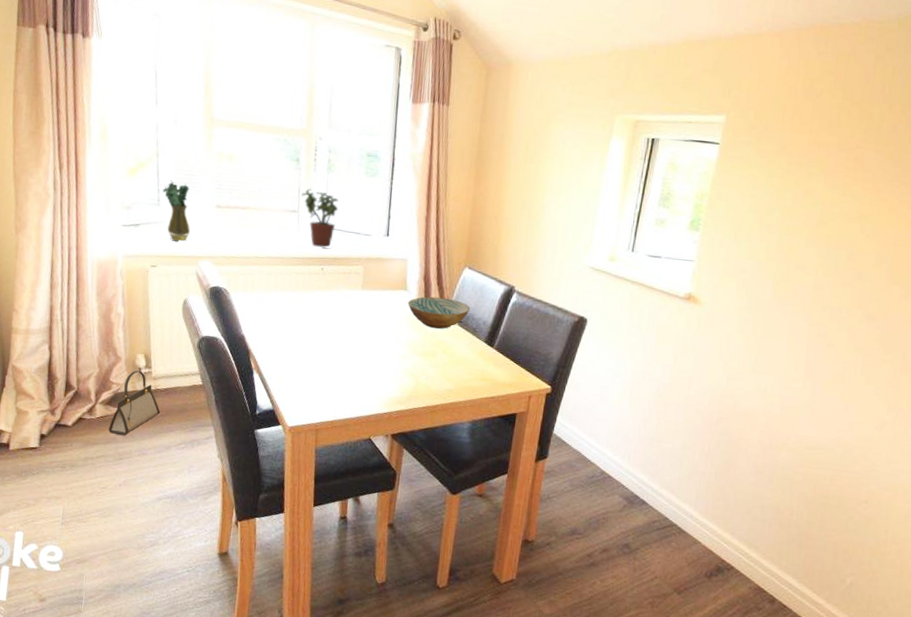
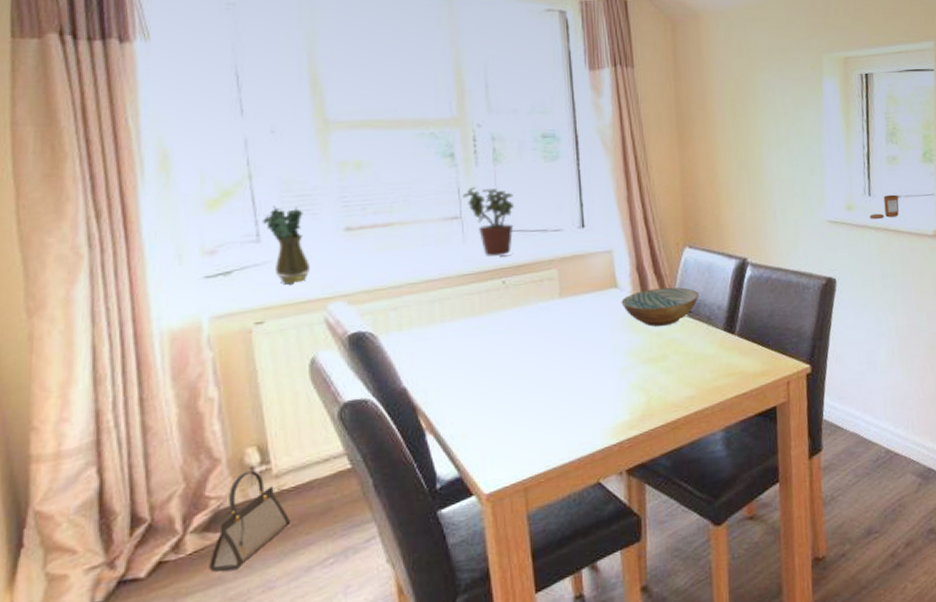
candle: none [628,253,659,275] -> present [869,194,899,220]

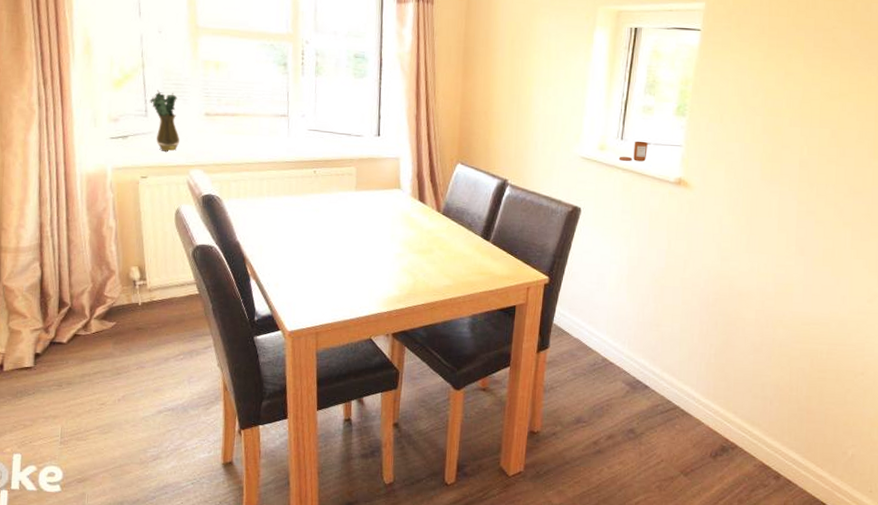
handbag: present [209,470,291,573] -> none [105,283,157,349]
potted plant: present [463,187,515,258] -> none [291,92,328,151]
bowl: present [621,287,700,327] -> none [402,194,465,225]

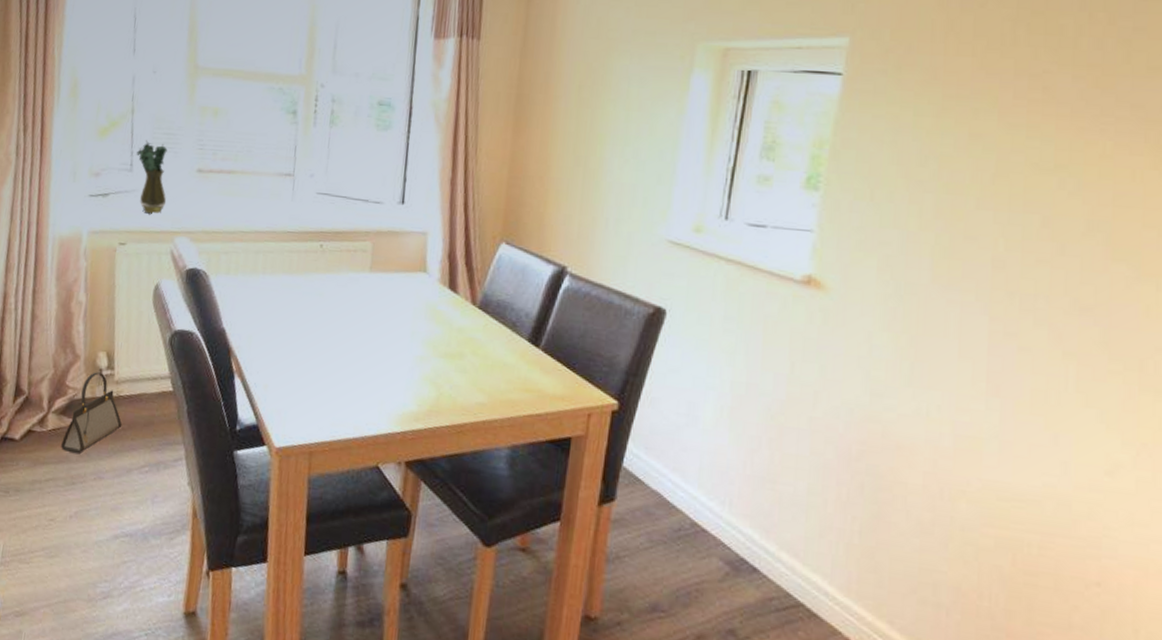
handbag: none [105,283,157,349] -> present [61,372,122,453]
candle: present [618,141,648,162] -> none [721,222,764,251]

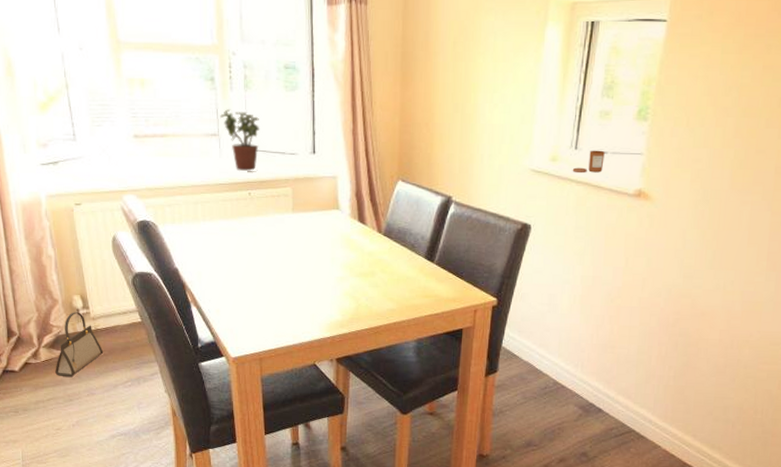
vase: present [136,140,168,215] -> none [77,112,110,177]
potted plant: none [298,147,343,219] -> present [220,109,260,172]
candle: none [721,222,764,251] -> present [572,150,605,174]

